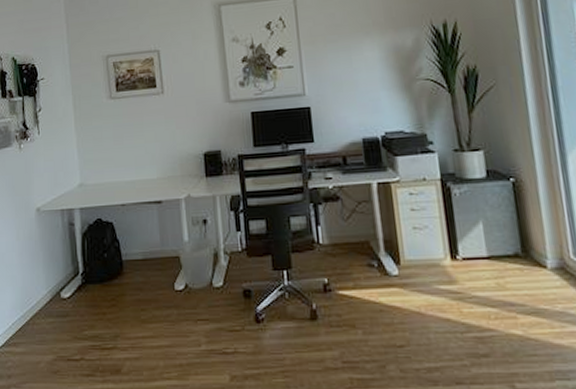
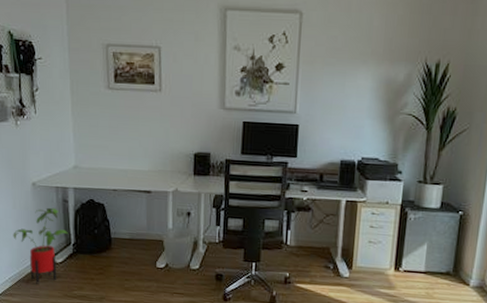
house plant: none [16,233,76,327] -> present [13,207,68,284]

